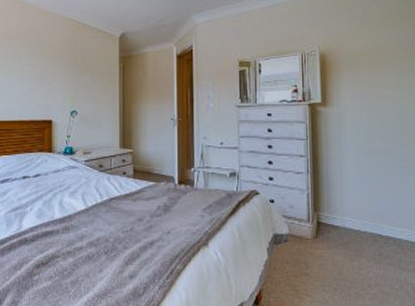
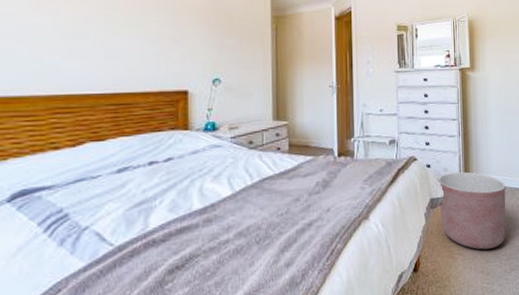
planter: none [283,211,365,295] -> present [438,172,506,250]

